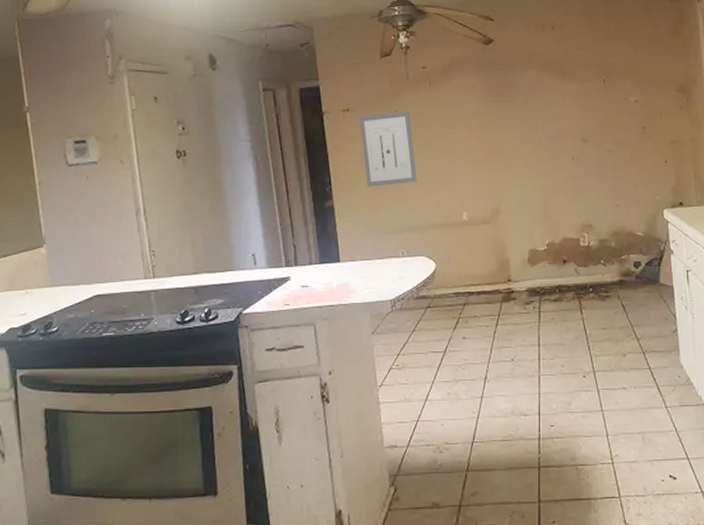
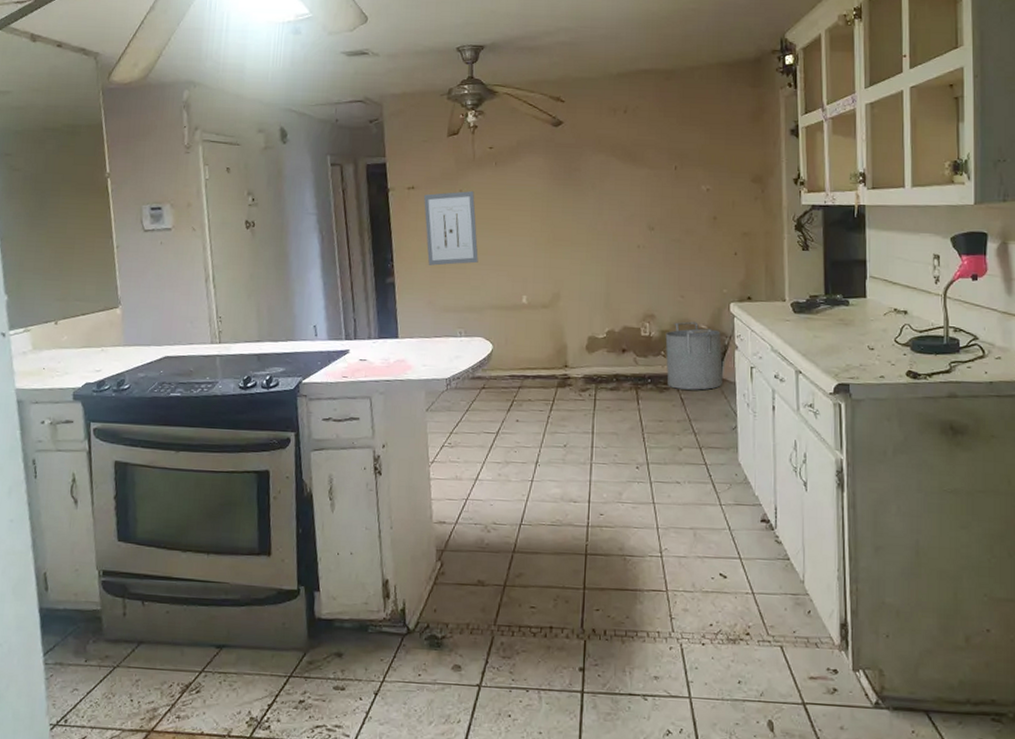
bucket: none [604,229,661,296] -> present [665,321,723,390]

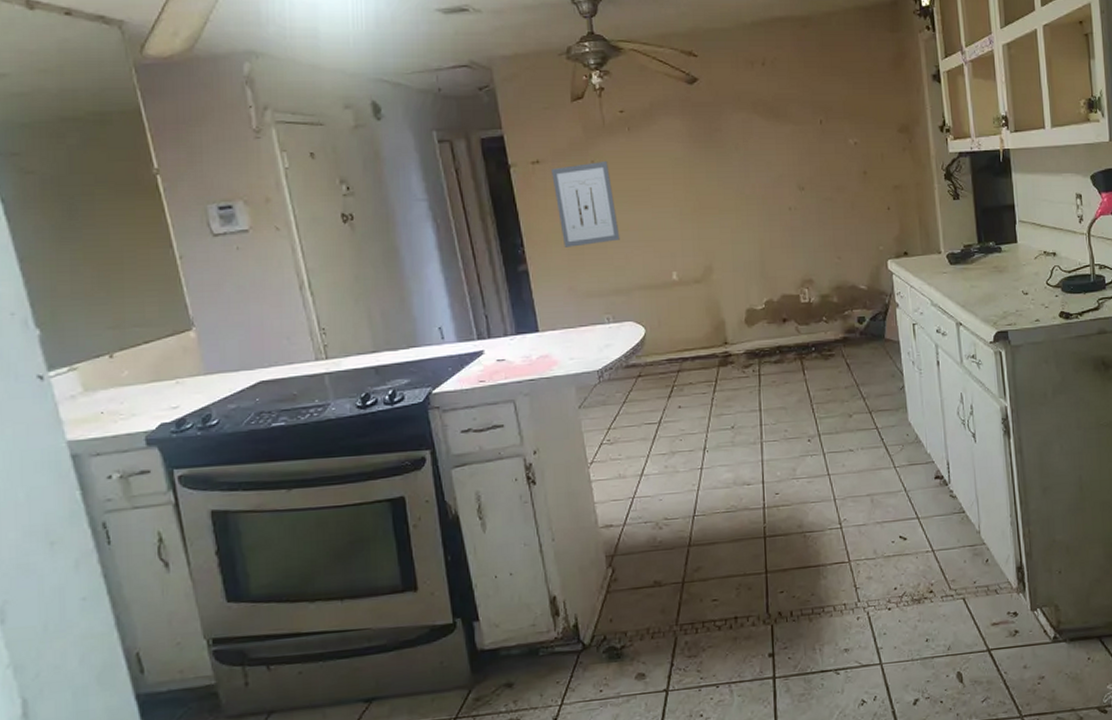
bucket: present [665,321,723,390] -> none [825,283,886,355]

